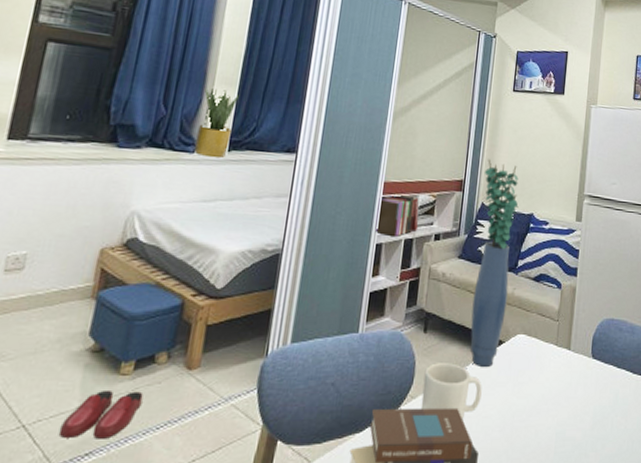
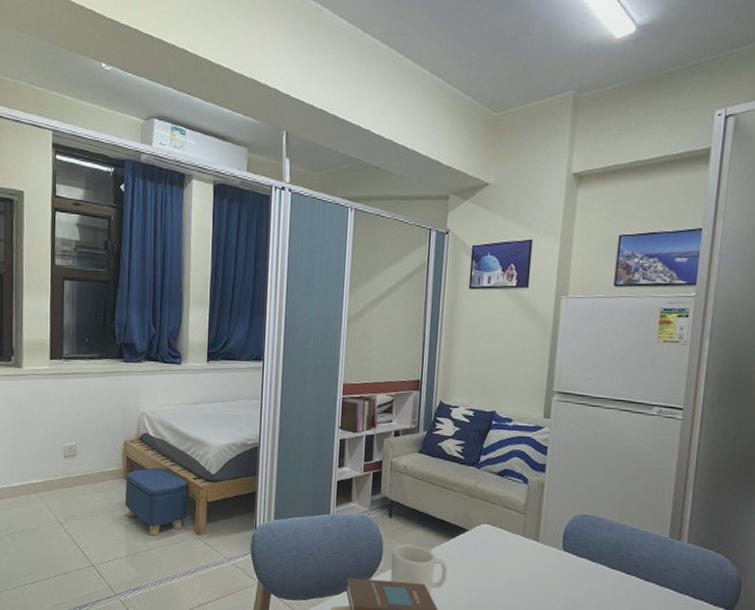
slippers: present [59,389,144,439] -> none [116,545,168,580]
planter: present [194,88,240,158] -> none [181,308,211,368]
vase: present [470,159,519,367] -> none [433,359,479,551]

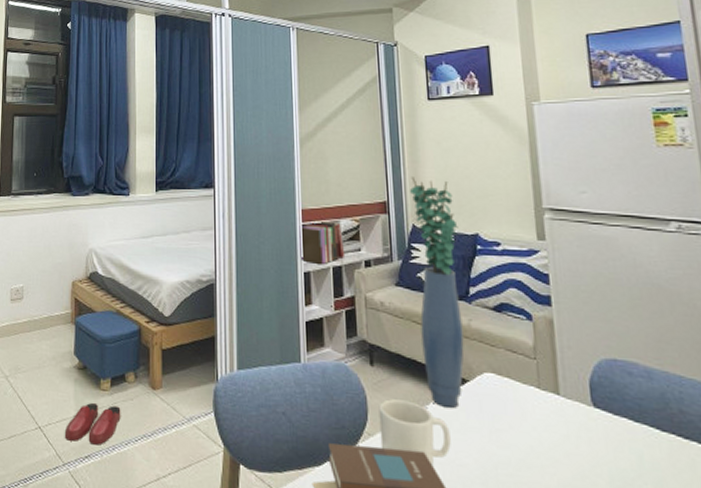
slippers: none [116,545,168,580] -> present [64,402,121,445]
vase: none [433,359,479,551] -> present [409,177,465,408]

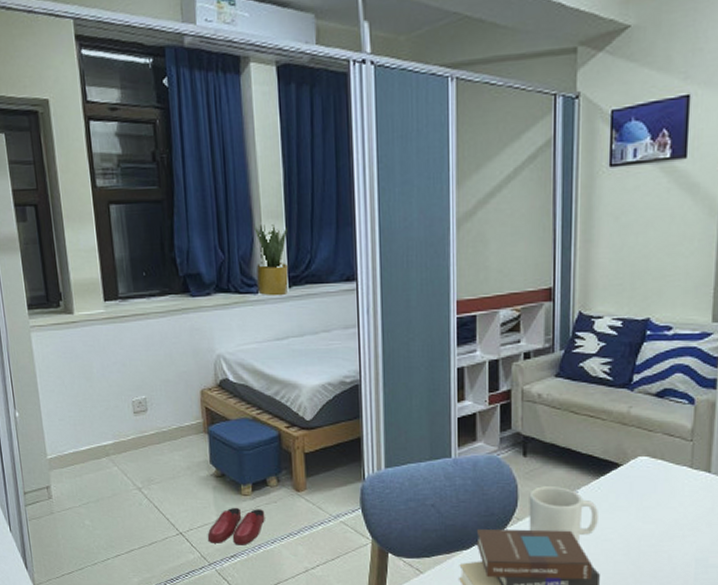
planter: none [129,137,158,199] -> present [254,224,289,296]
books: present [299,220,346,265] -> none [453,312,503,360]
vase: present [409,177,465,408] -> none [578,258,629,490]

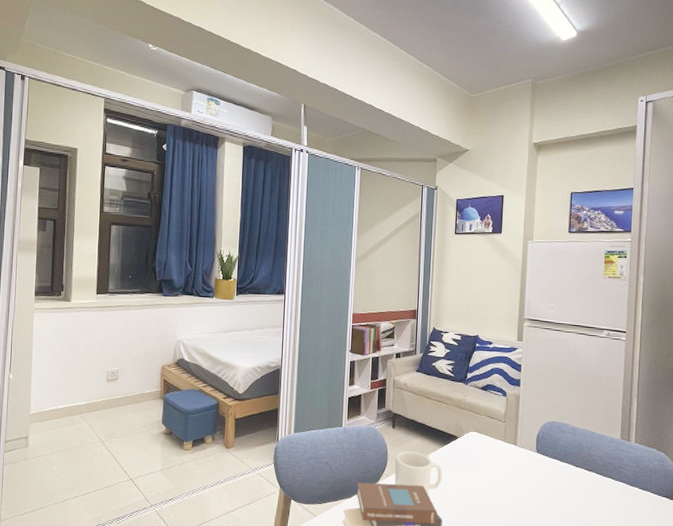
slippers: present [207,507,265,545] -> none [152,459,200,491]
books: none [453,312,503,360] -> present [348,322,382,356]

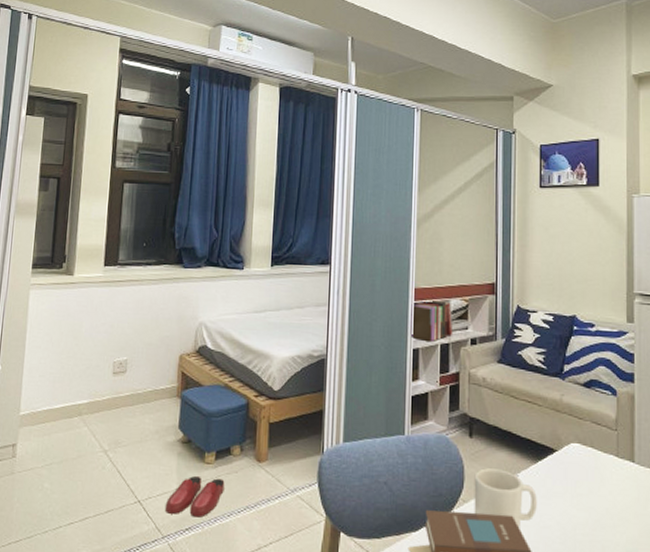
slippers: none [152,459,200,491] -> present [165,475,225,518]
planter: present [214,250,240,301] -> none [244,210,276,273]

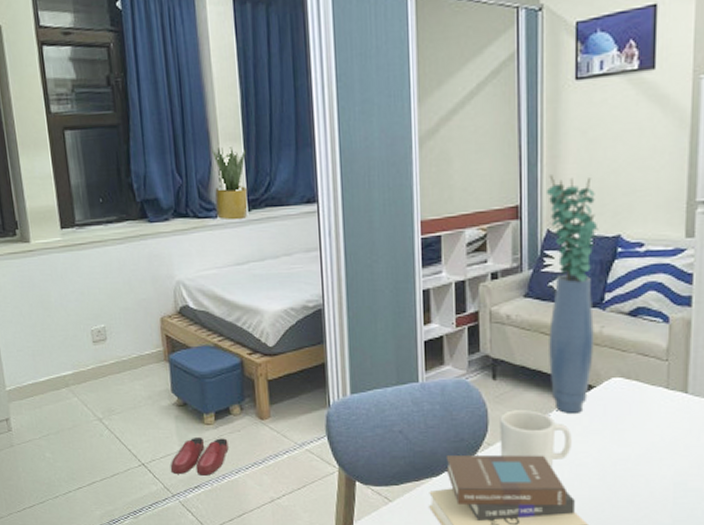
planter: none [244,210,276,273] -> present [212,147,248,220]
books: present [410,299,453,343] -> none [417,232,470,281]
vase: none [516,260,558,475] -> present [545,175,599,413]

